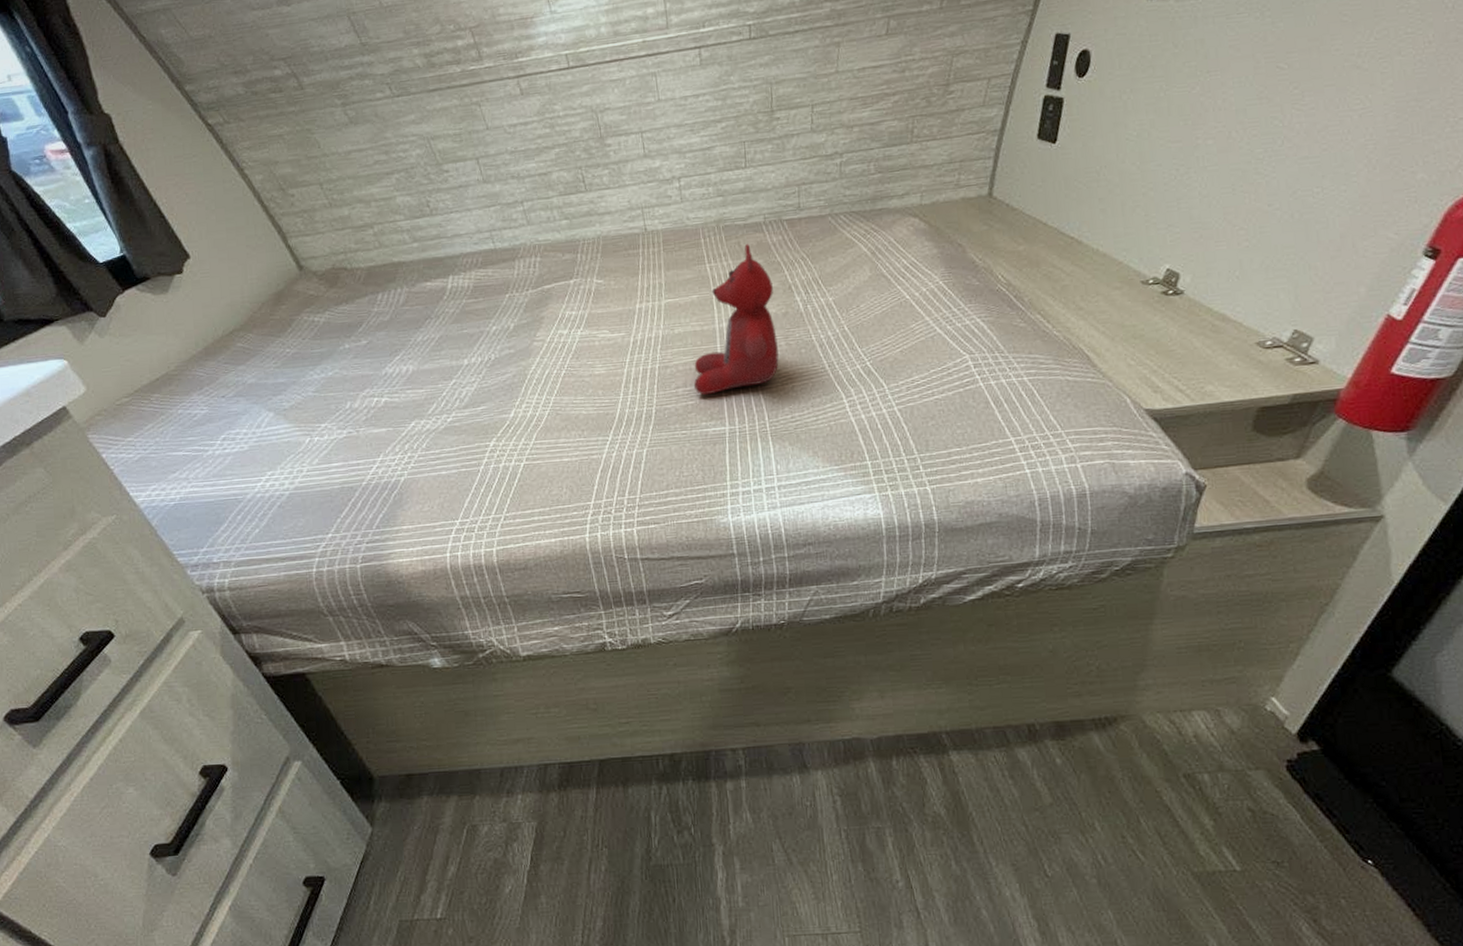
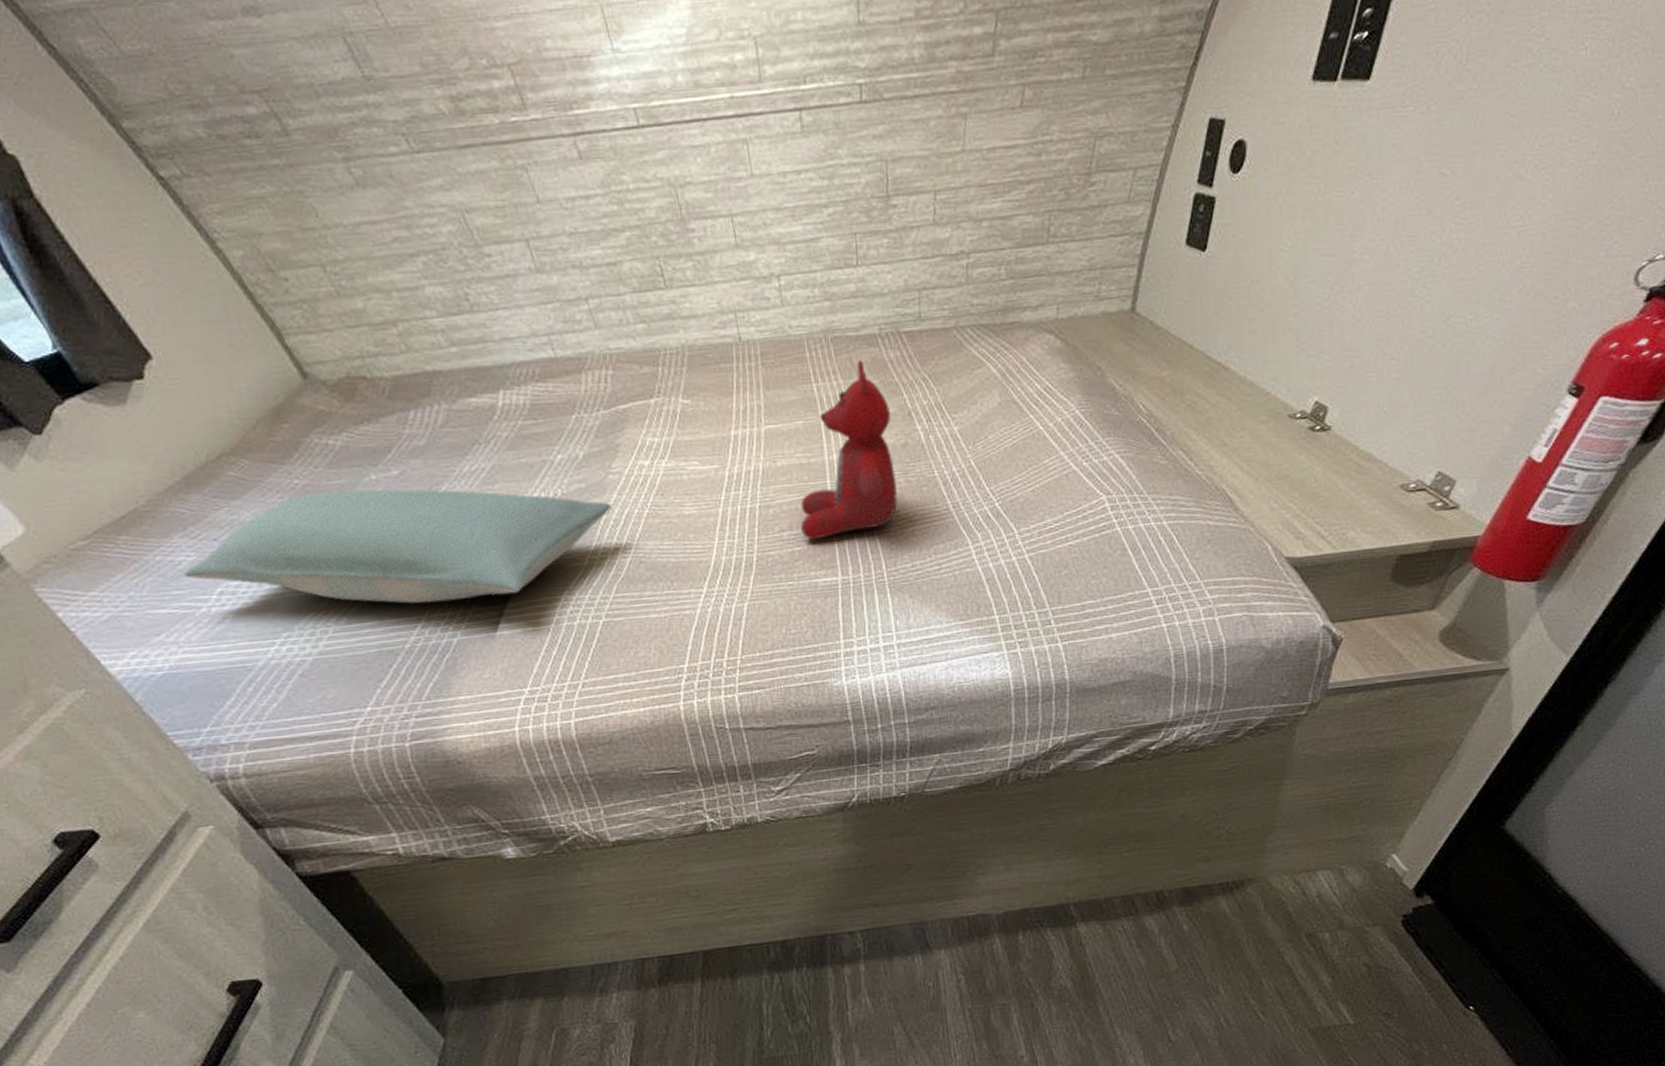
pillow: none [197,355,535,448] -> present [183,489,612,604]

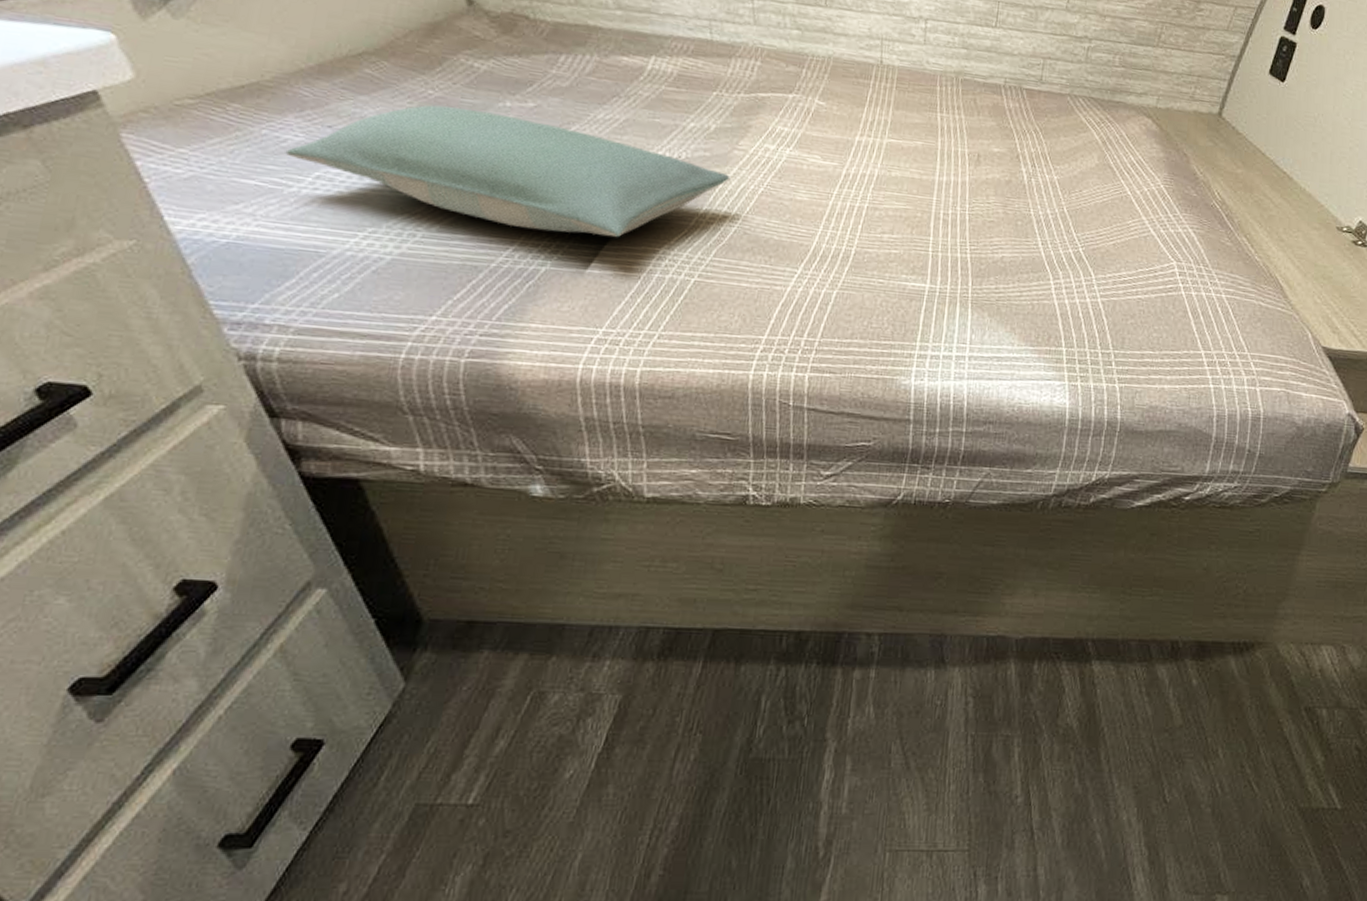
stuffed bear: present [800,360,898,541] -> none [901,103,1001,248]

